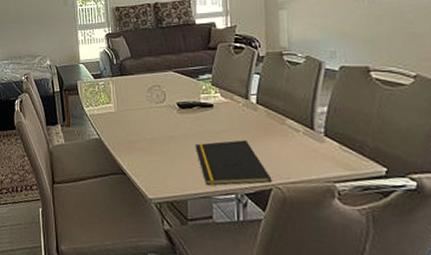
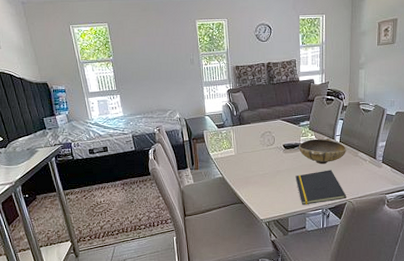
bowl: none [197,97,267,132] -> present [298,138,346,165]

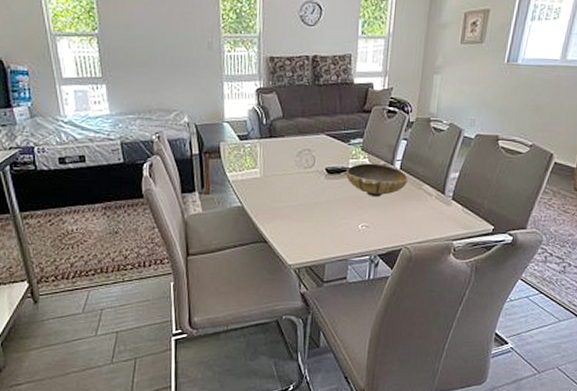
notepad: present [295,170,347,205] -> none [338,204,403,249]

